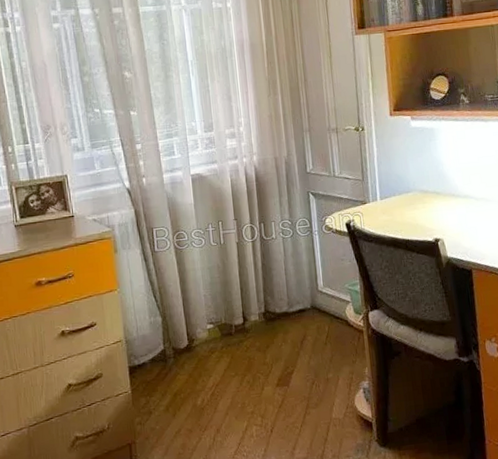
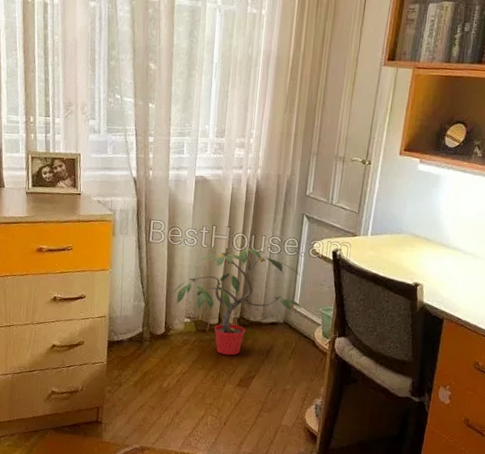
potted plant: none [188,236,327,355] -> present [172,246,302,356]

